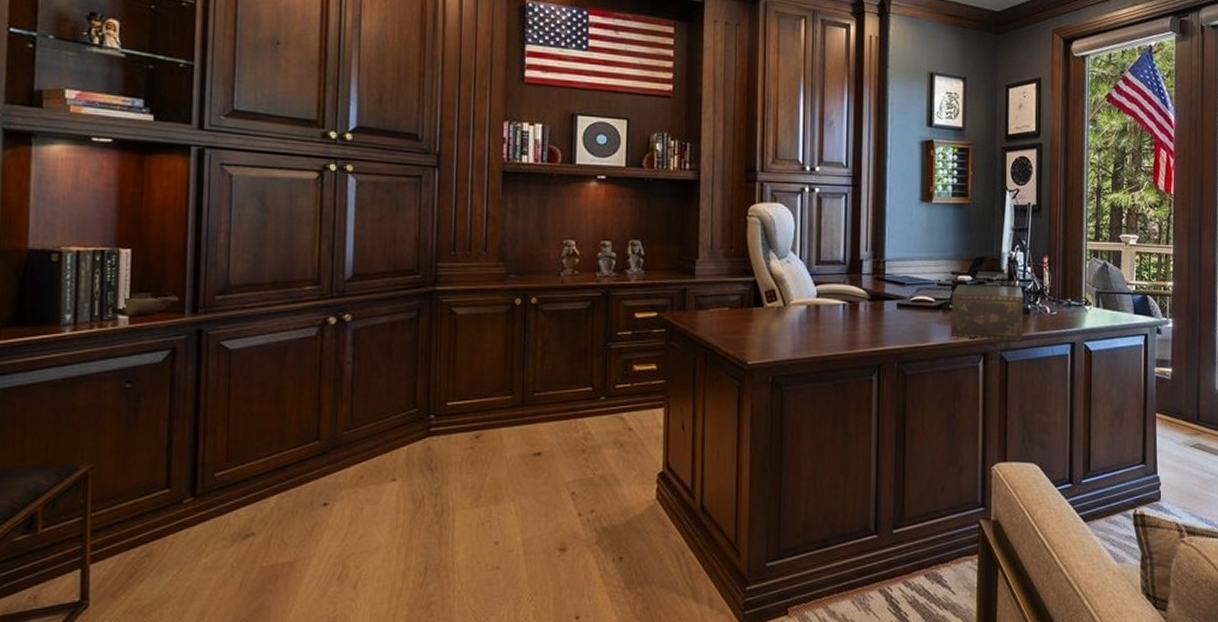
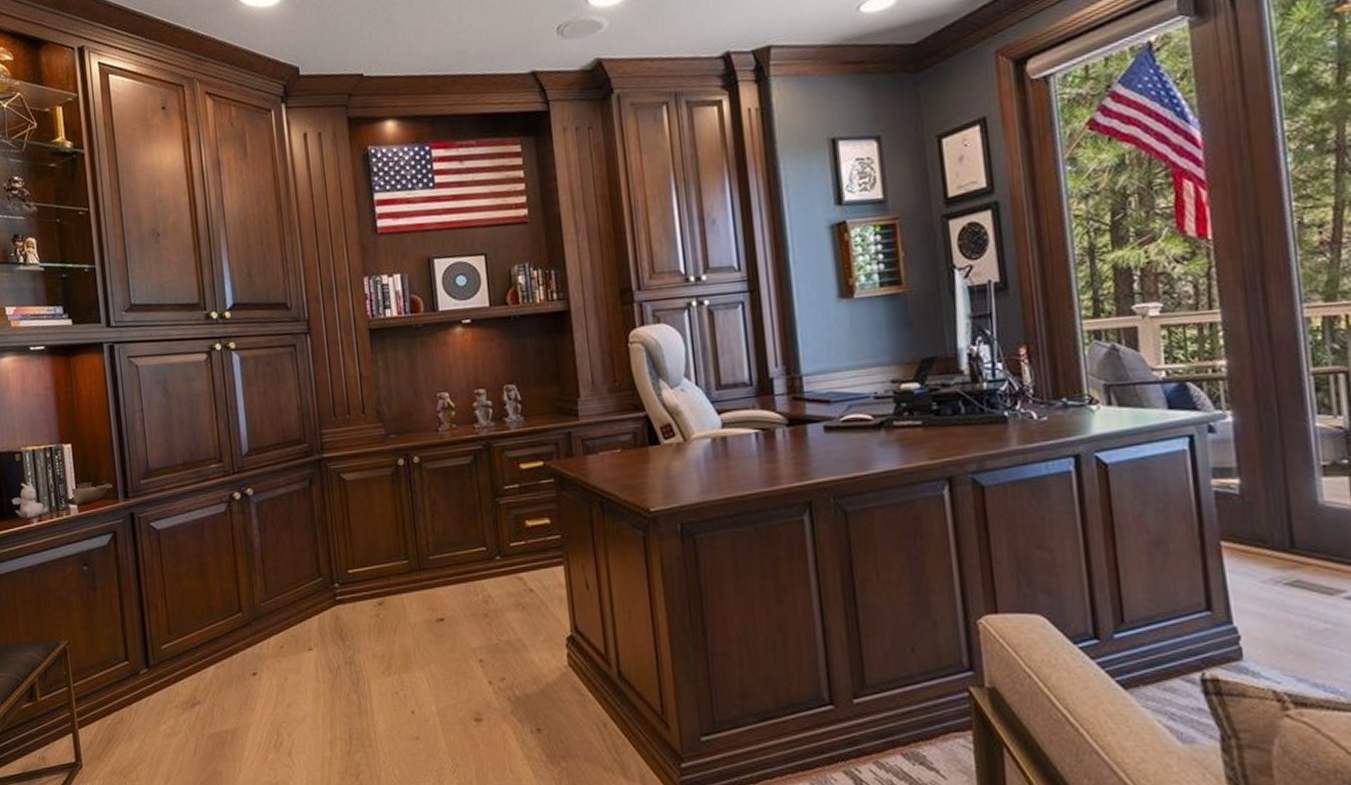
figurine: none [38,285,89,327] -> present [11,481,49,519]
decorative box: present [951,284,1024,341] -> none [895,389,1003,462]

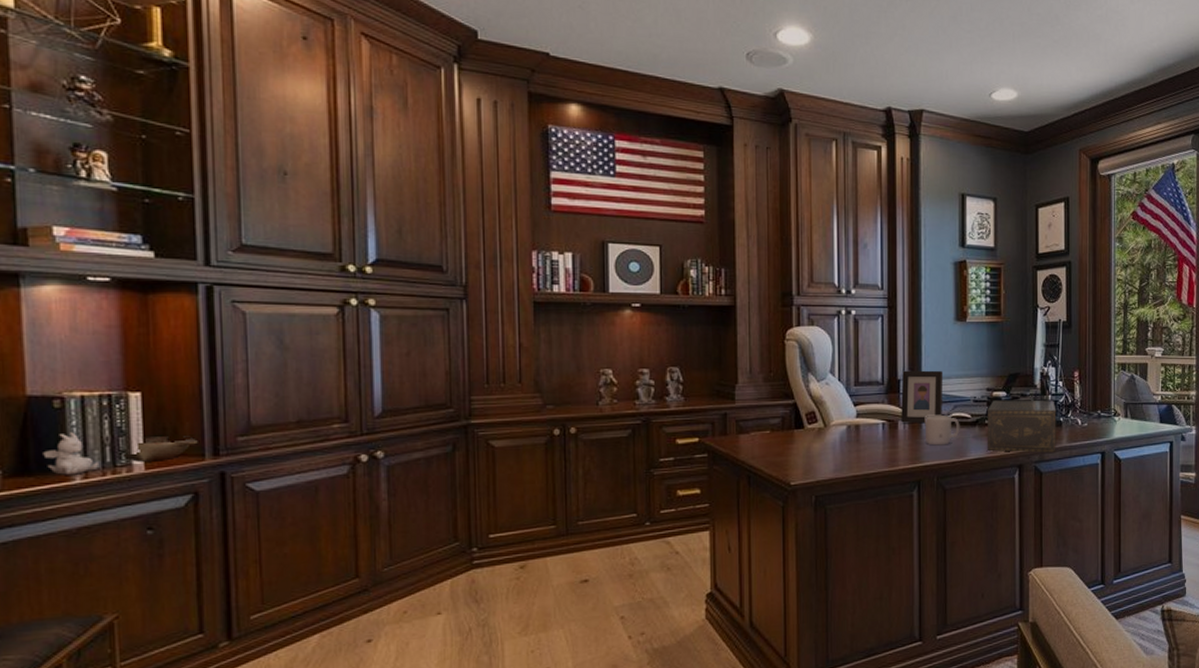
picture frame: none [774,362,833,431] -> present [901,370,944,424]
mug: none [809,418,859,458] -> present [924,415,960,446]
decorative box: none [895,389,1003,462] -> present [988,400,1056,453]

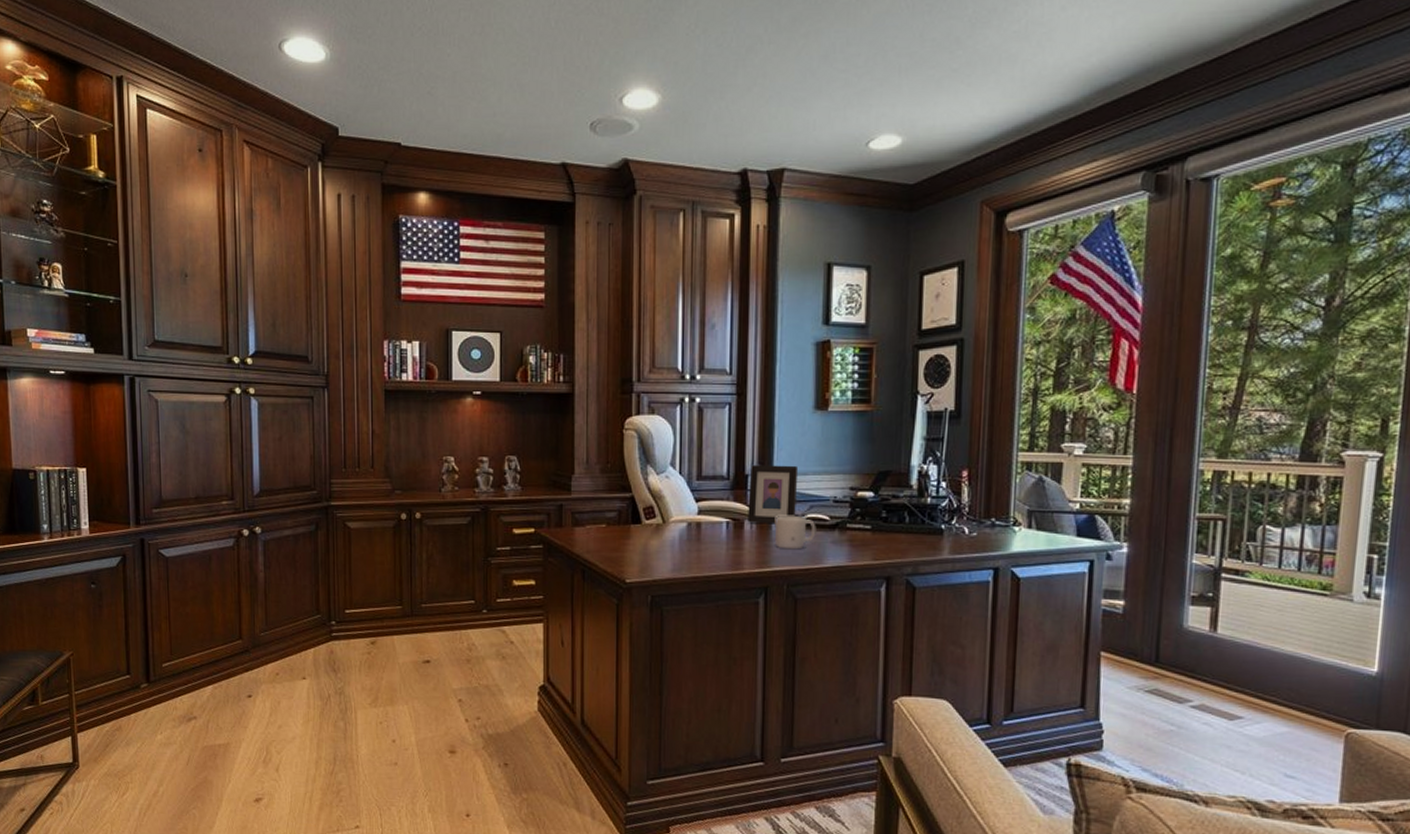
figurine: present [43,432,100,475] -> none [23,500,60,535]
decorative bowl: present [120,436,198,462] -> none [73,506,125,527]
decorative box: present [988,400,1056,453] -> none [849,501,937,565]

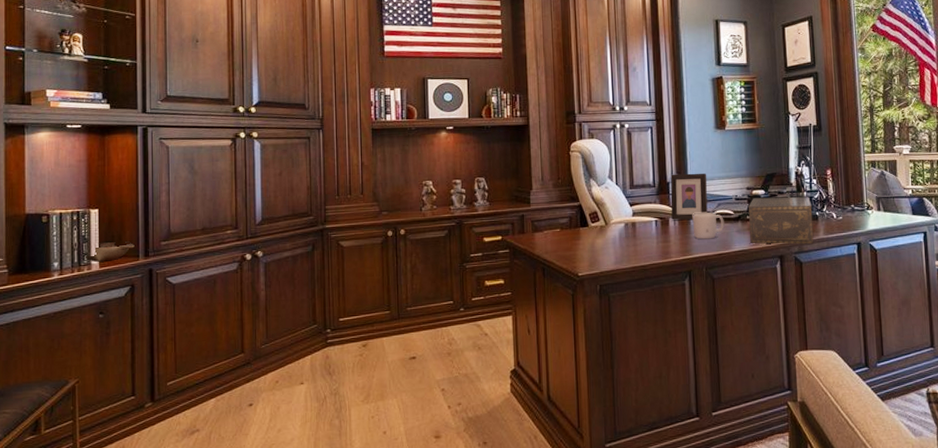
decorative bowl: none [73,506,125,527] -> present [83,242,135,262]
decorative box: none [849,501,937,565] -> present [748,197,814,245]

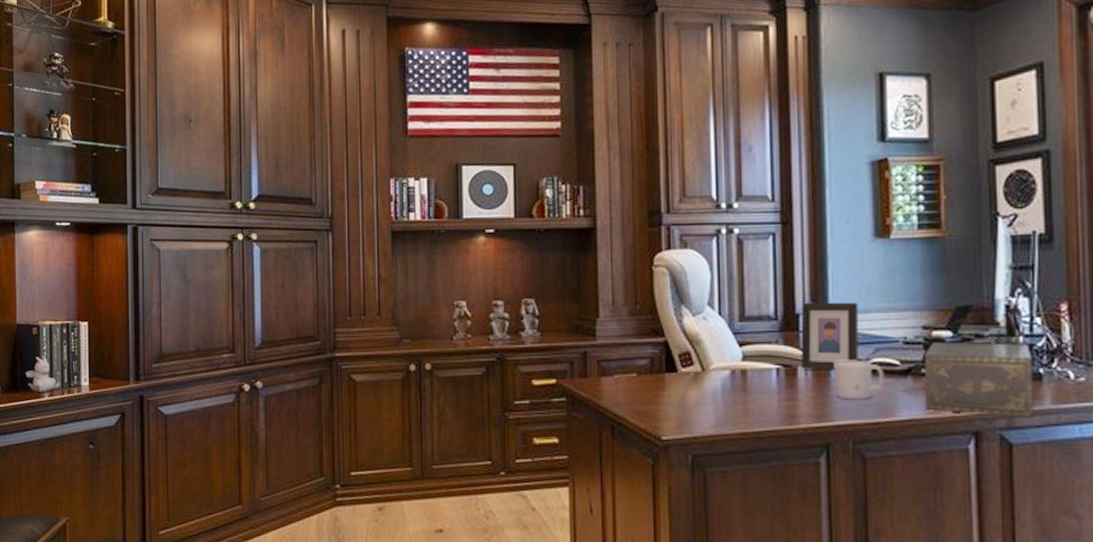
figurine: none [34,240,70,273] -> present [25,356,60,392]
decorative bowl: present [83,242,135,262] -> none [73,361,125,384]

